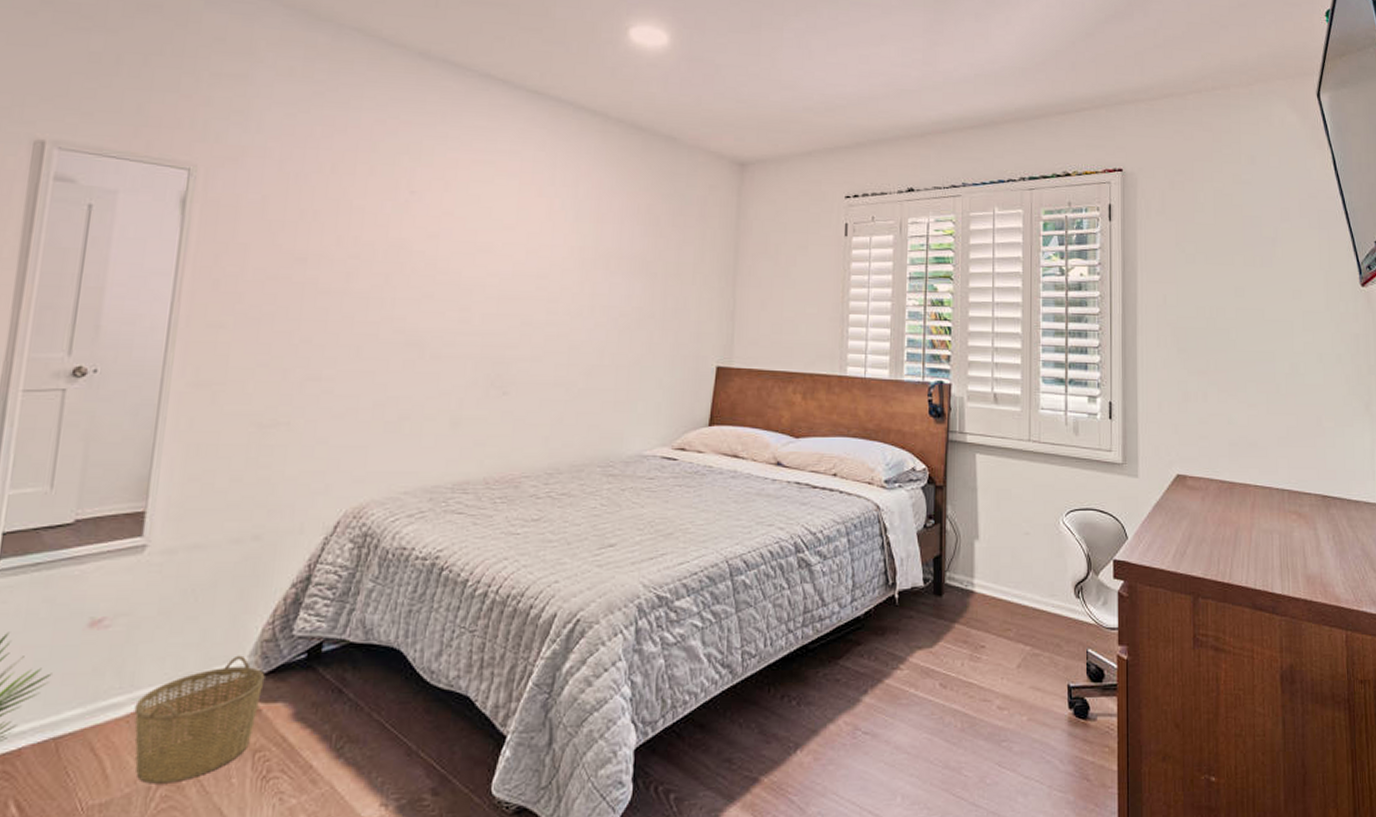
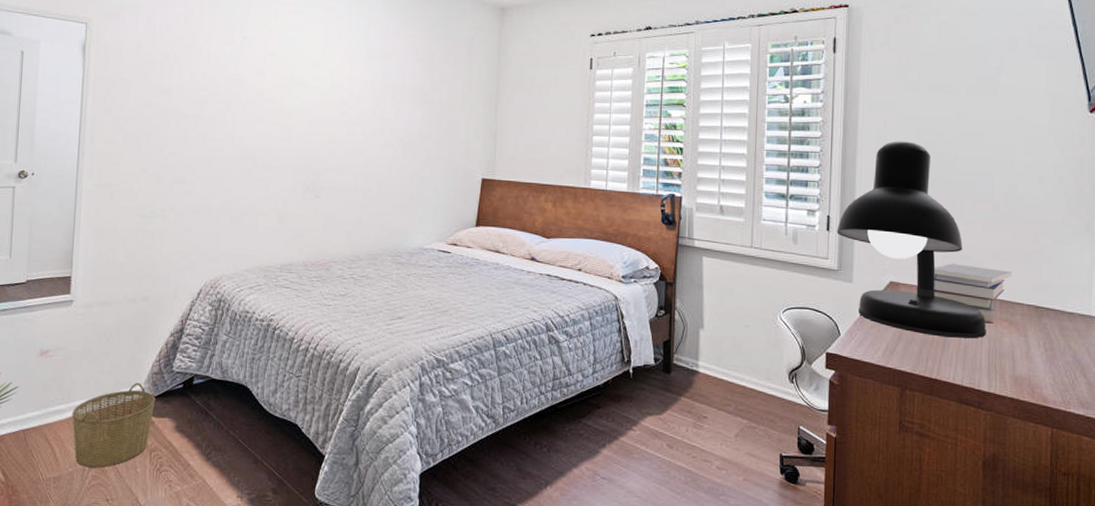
desk lamp: none [1119,317,1276,535] -> present [837,141,986,339]
books: none [1221,452,1299,517] -> present [934,264,1013,324]

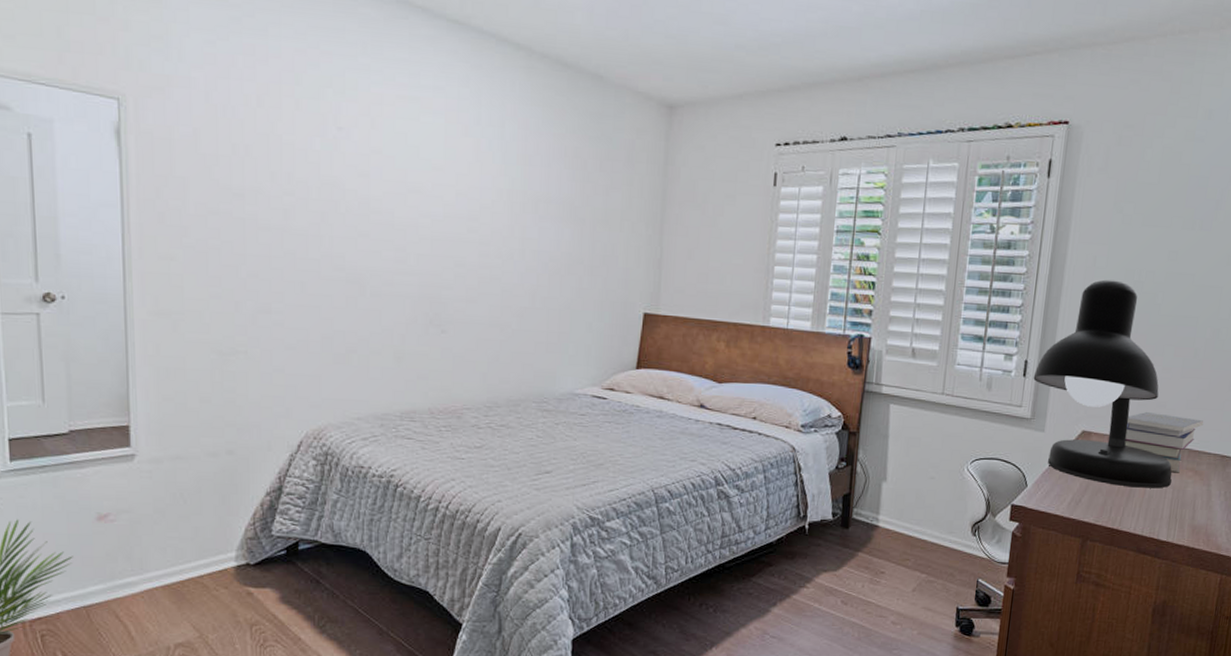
basket: present [72,382,156,468] -> none [147,549,253,646]

